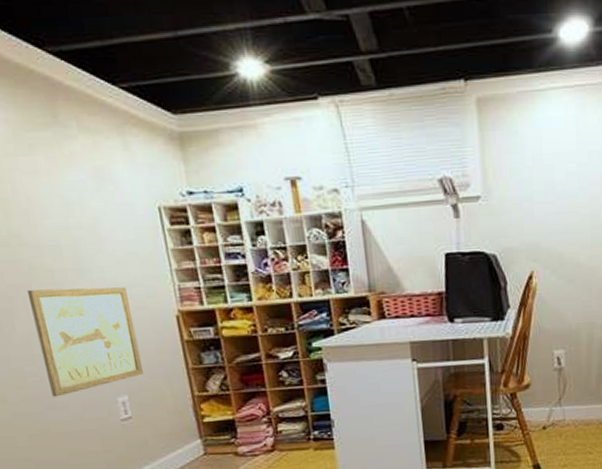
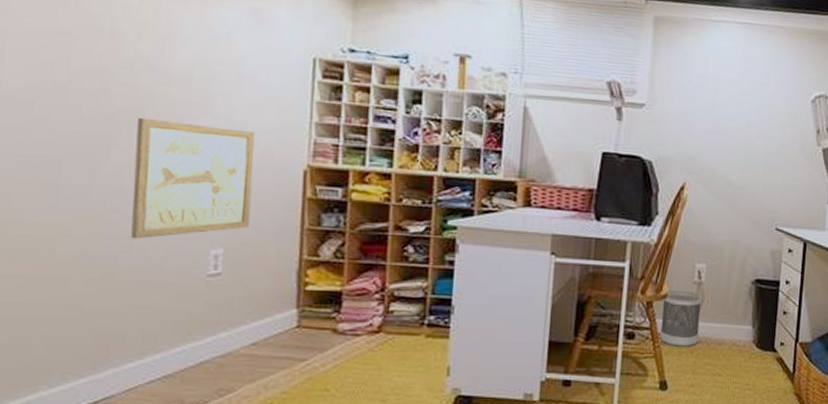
wastebasket: none [526,378,566,432] -> present [660,290,702,347]

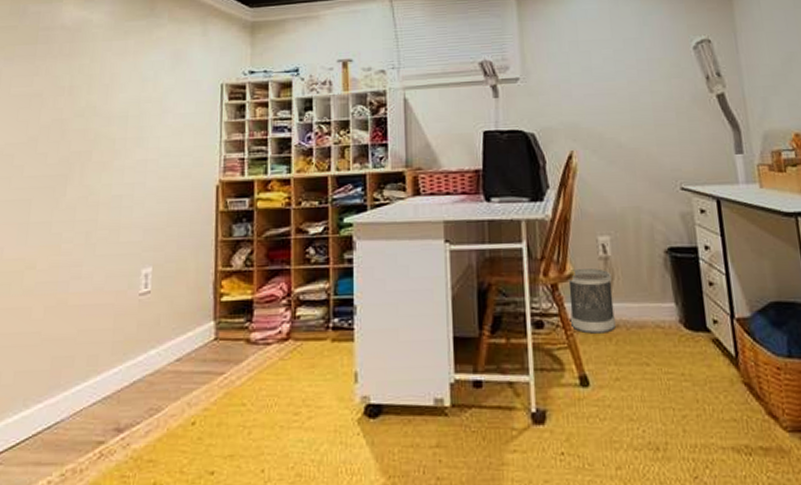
wall art: present [131,117,255,239] -> none [80,156,176,266]

